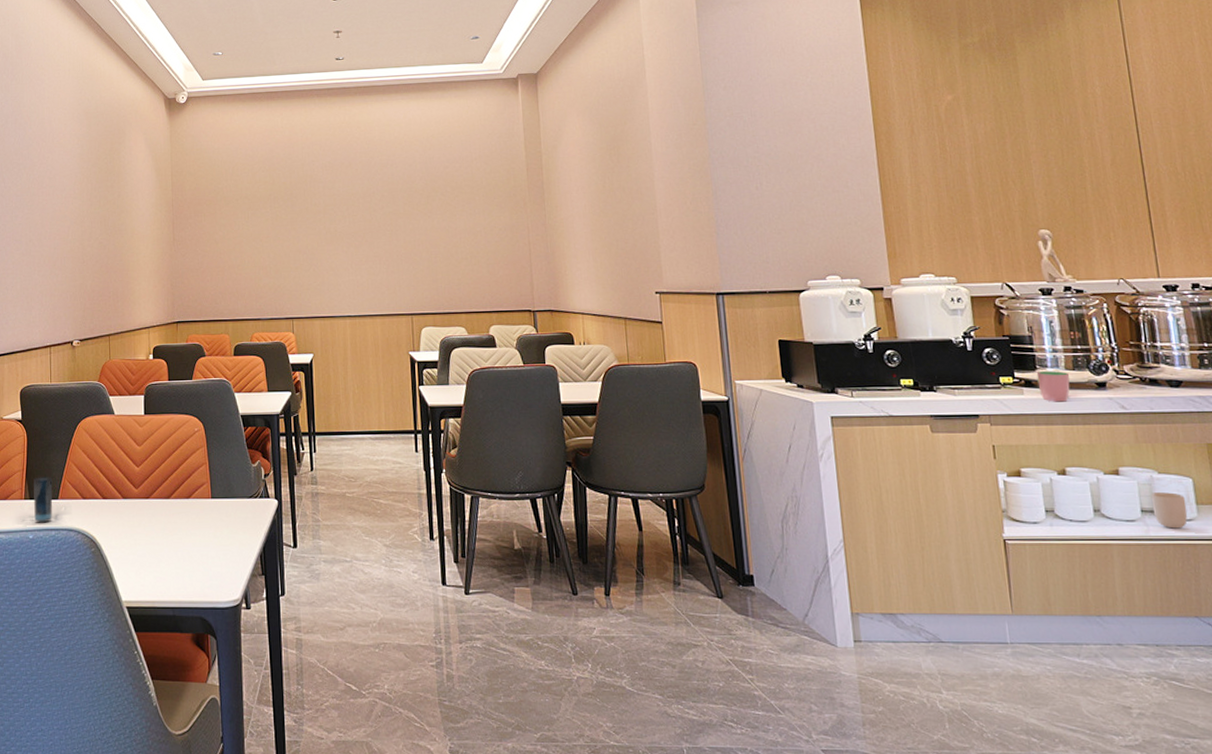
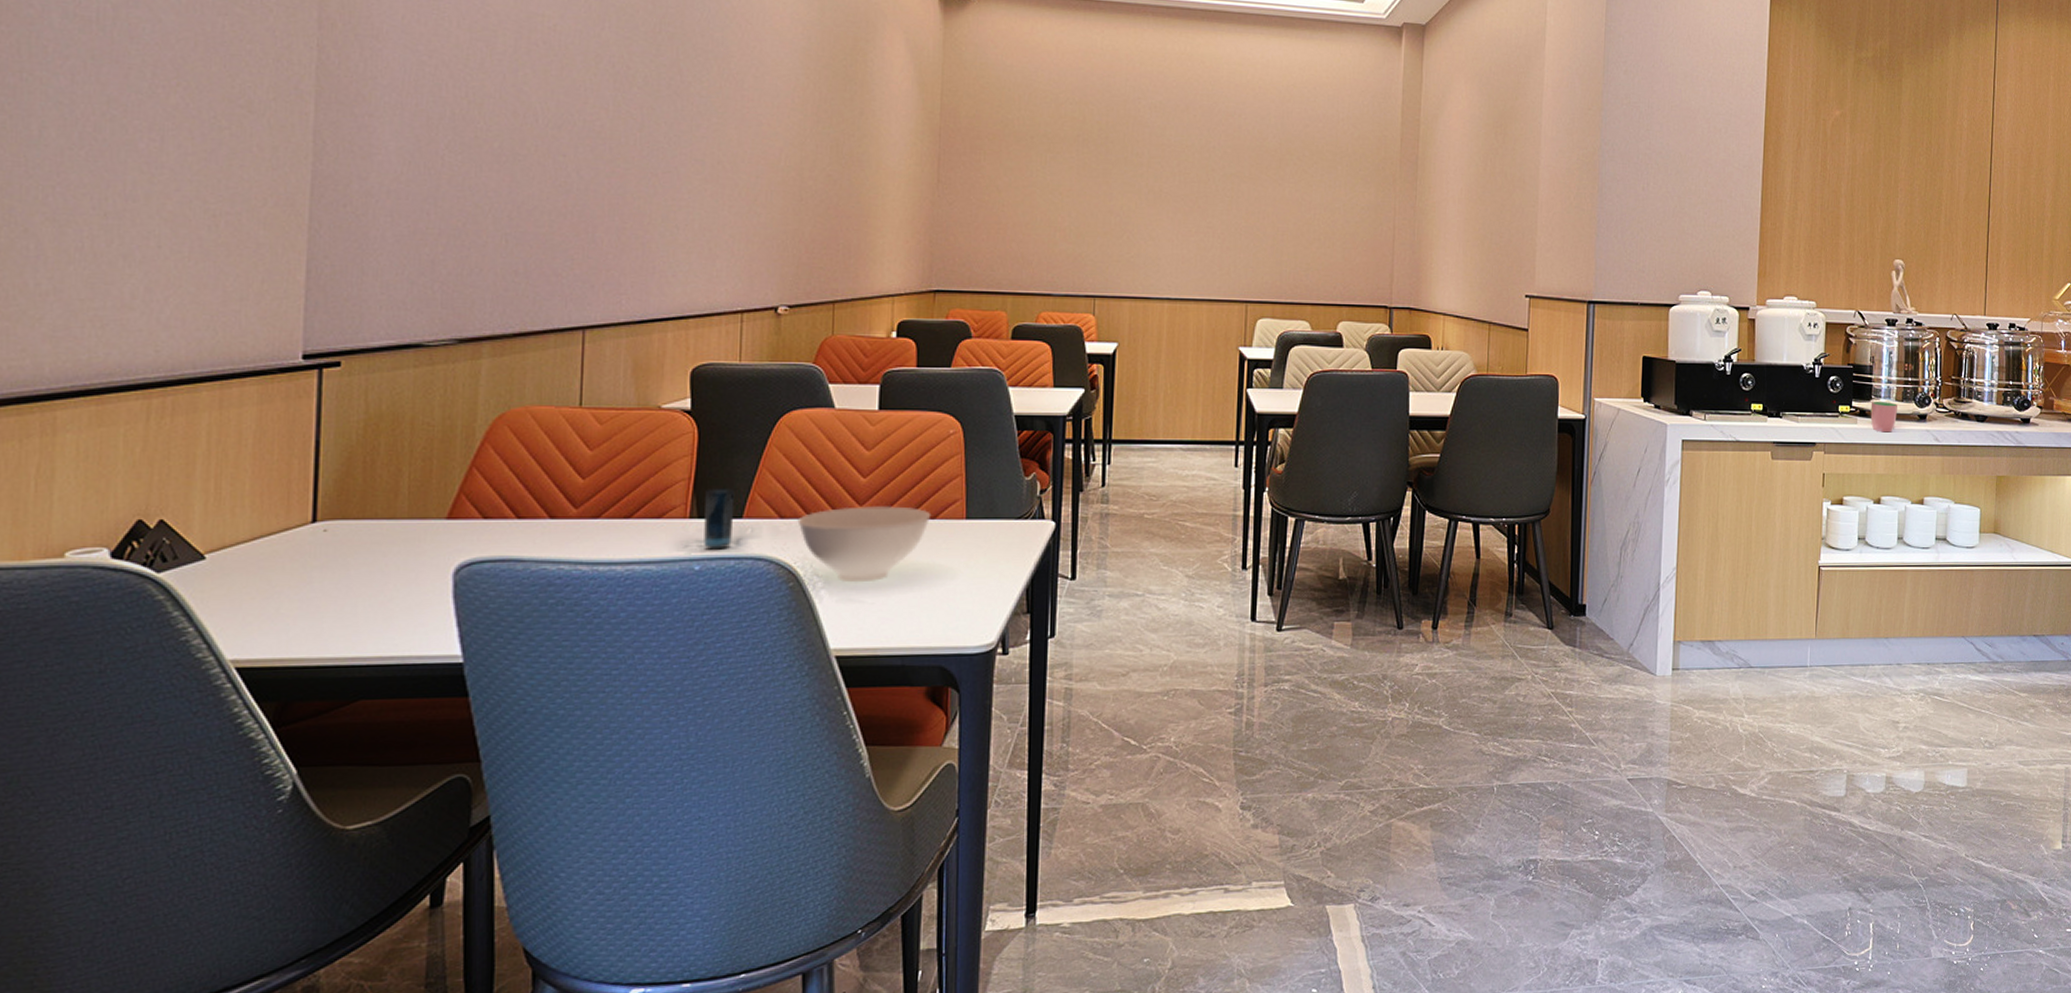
bowl: none [94,489,187,549] -> present [797,506,932,583]
cup: present [1150,492,1188,529] -> none [1945,521,1972,556]

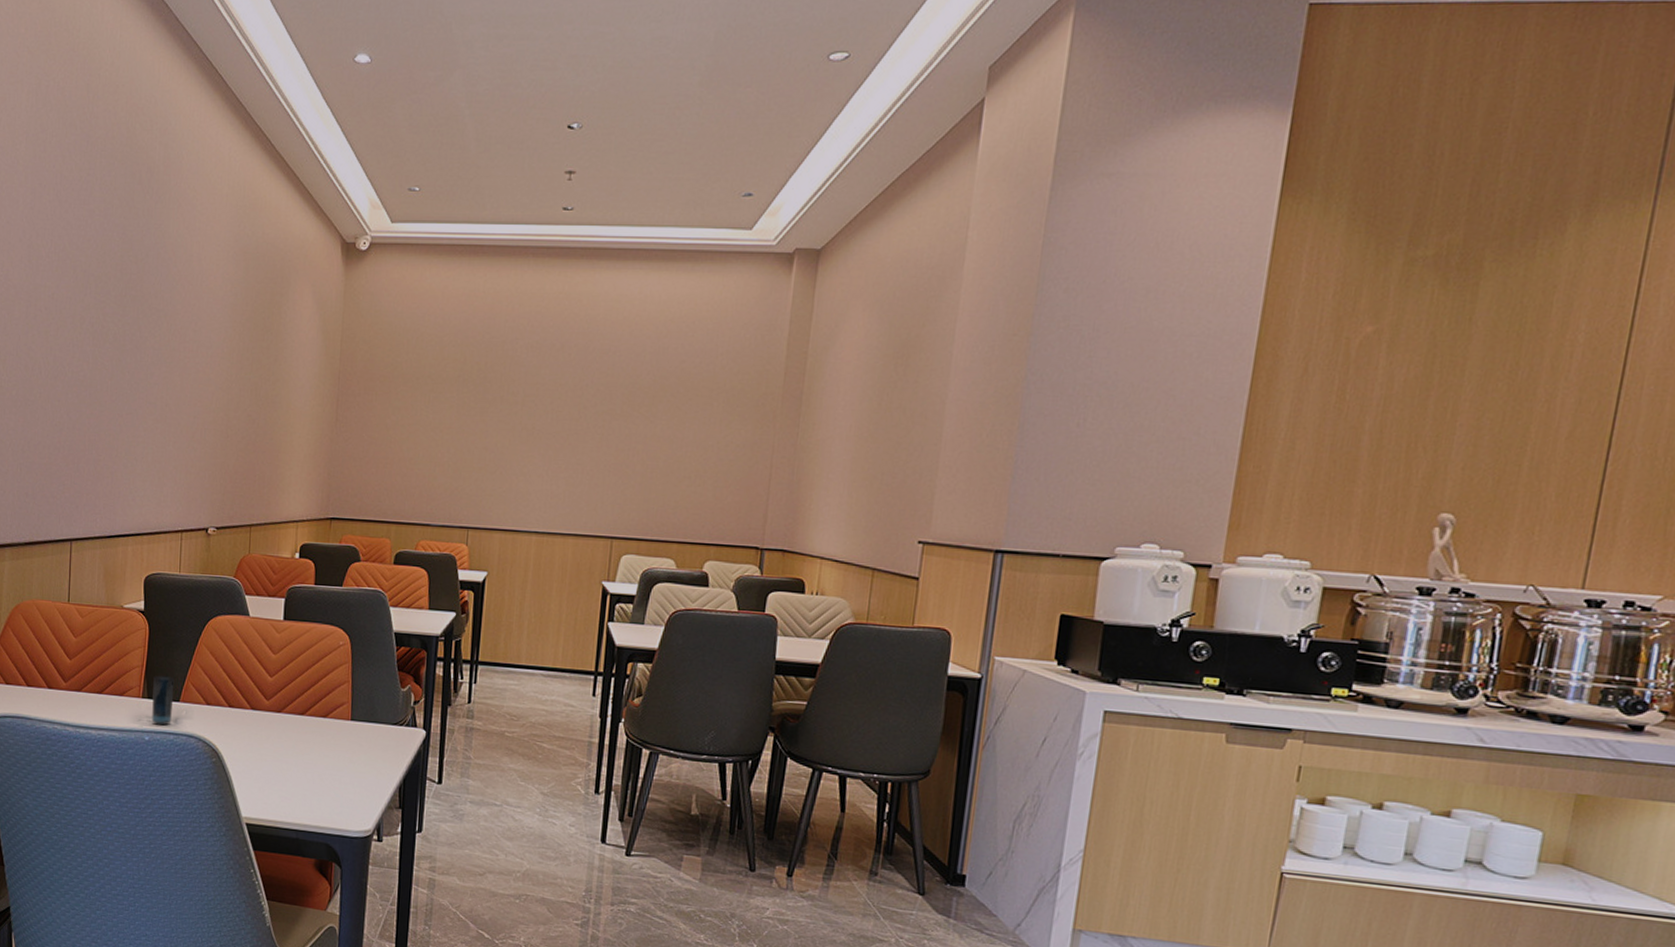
bowl: present [797,506,932,583] -> none [219,701,323,765]
cup: present [1870,402,1897,433] -> none [1378,686,1423,726]

